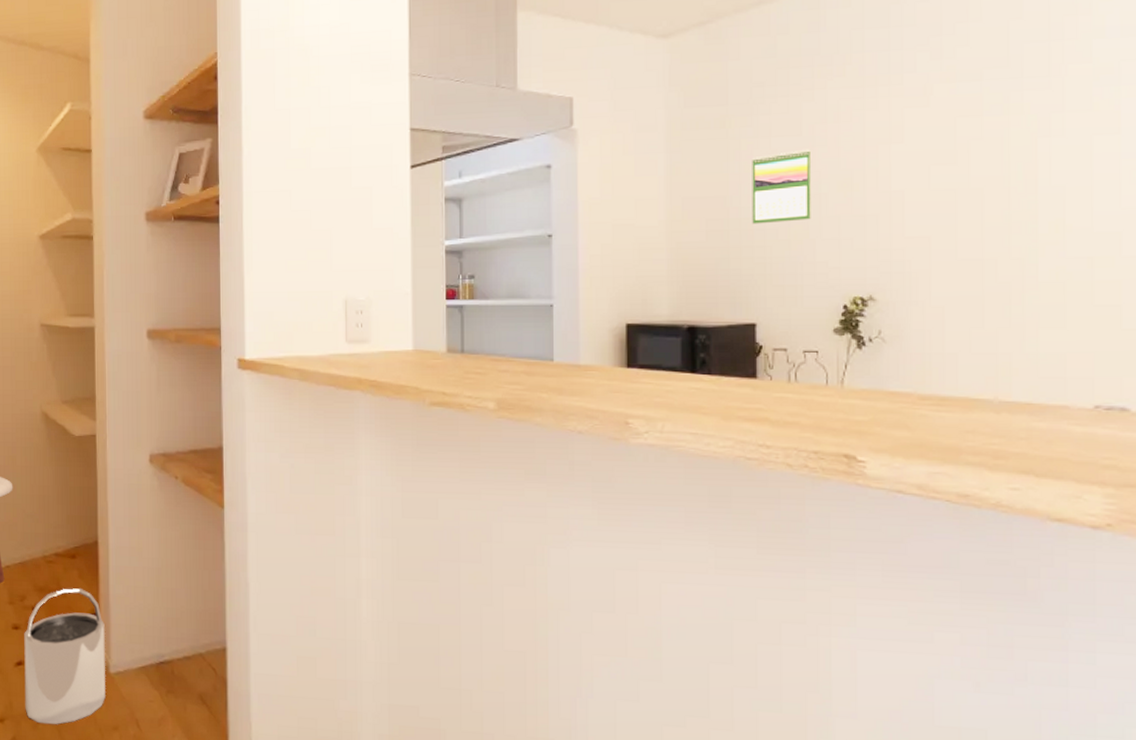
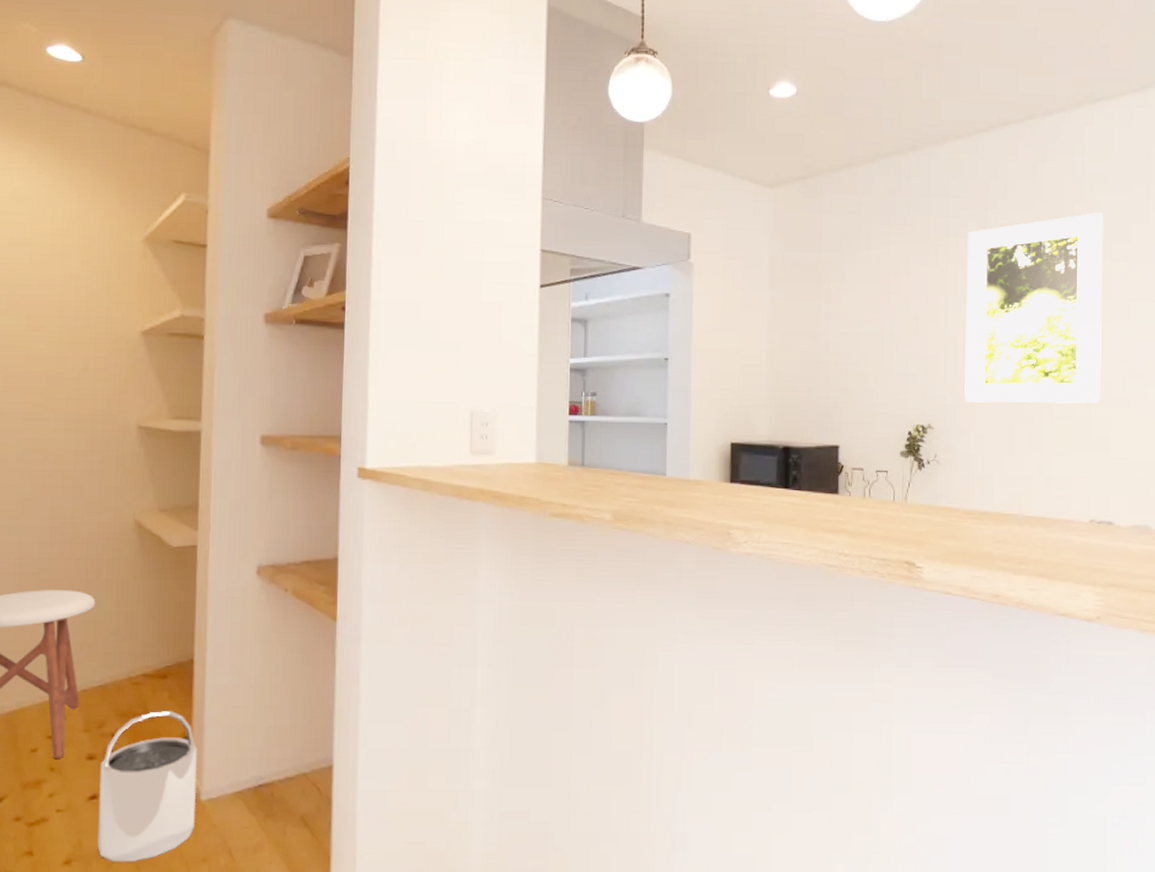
calendar: present [752,149,812,225] -> none [838,295,887,358]
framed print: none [915,26,1108,268] -> present [964,213,1104,404]

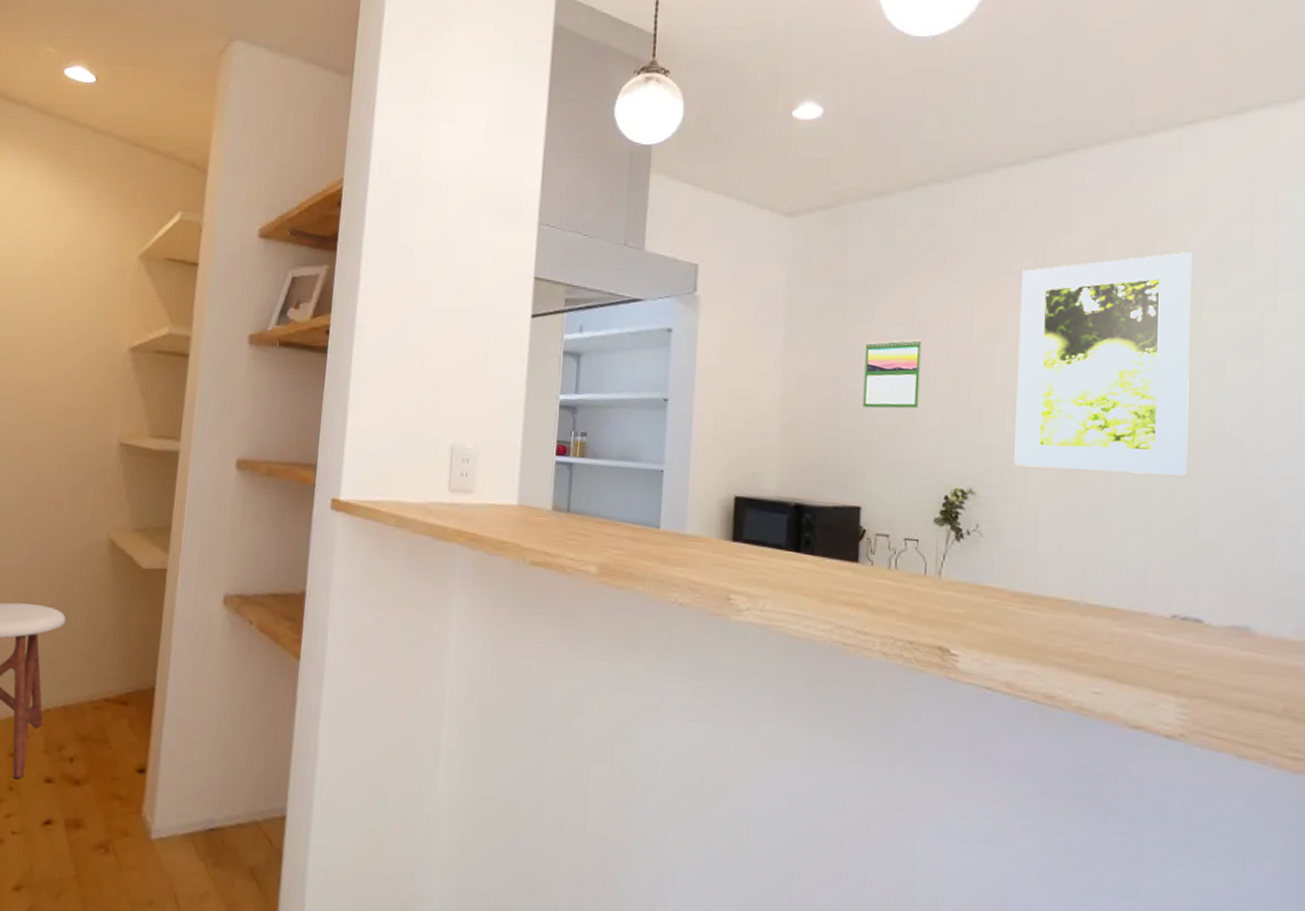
bucket: present [97,710,197,862] -> none [47,738,152,896]
calendar: none [838,295,887,358] -> present [863,339,923,409]

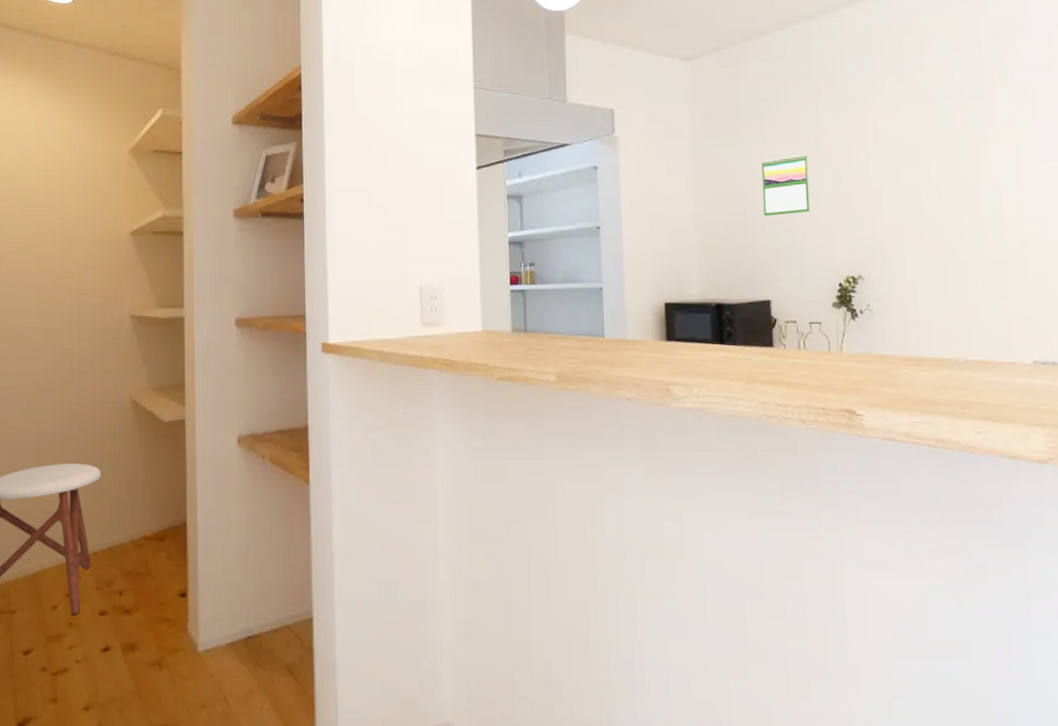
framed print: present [1014,252,1193,477] -> none [885,58,1035,252]

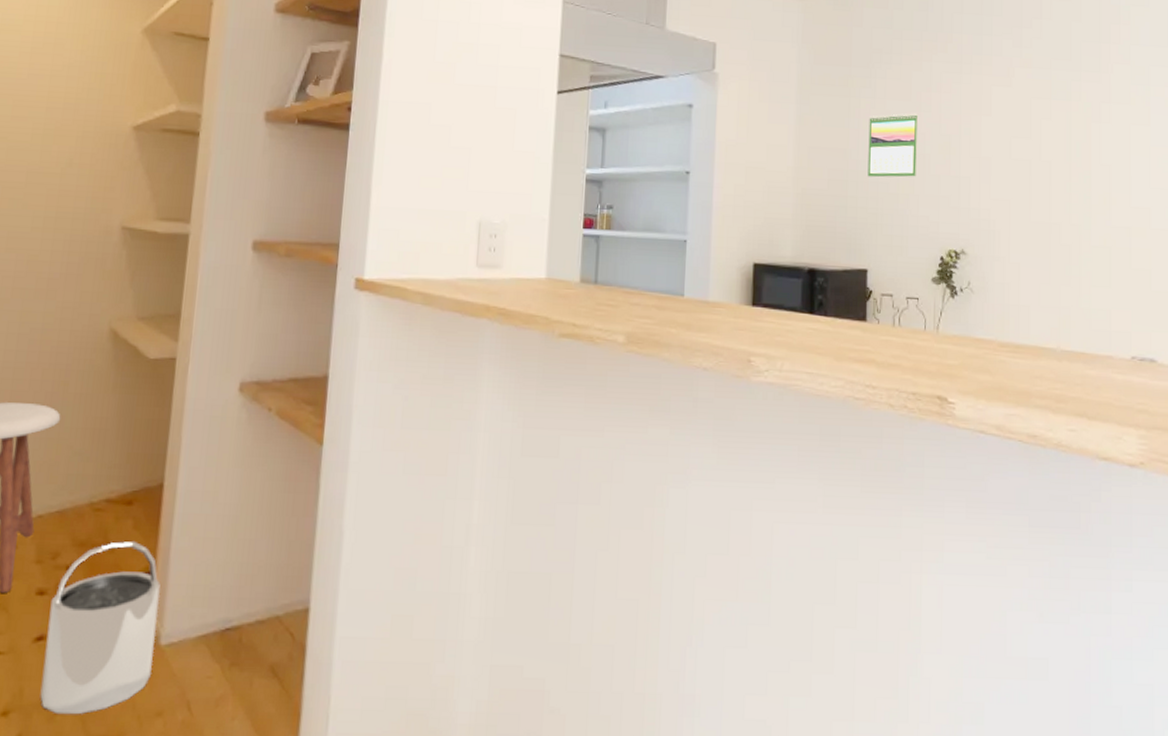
bucket: none [111,569,194,709] -> present [40,540,160,715]

